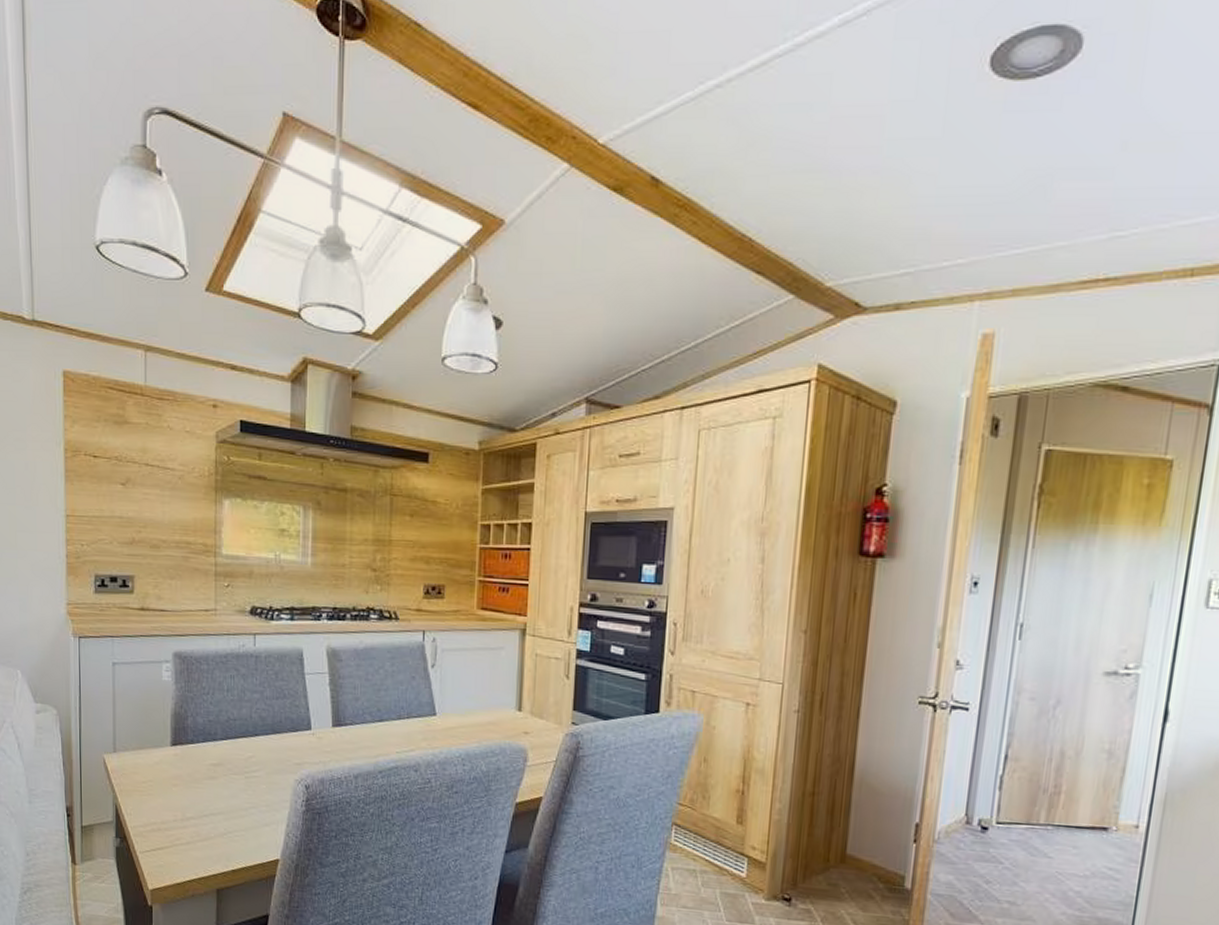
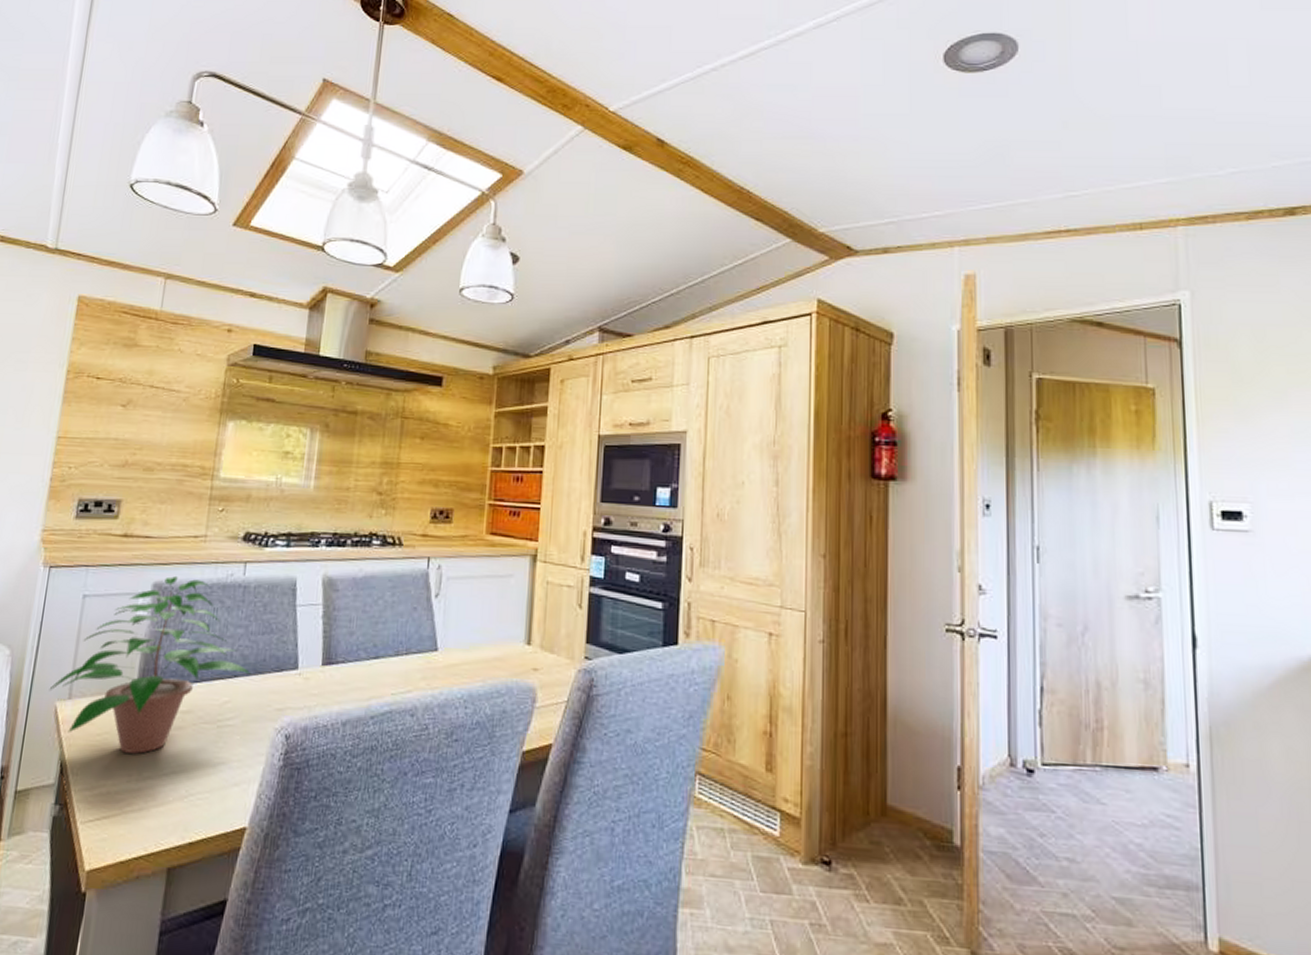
potted plant: none [95,645,270,799] -> present [49,575,251,754]

